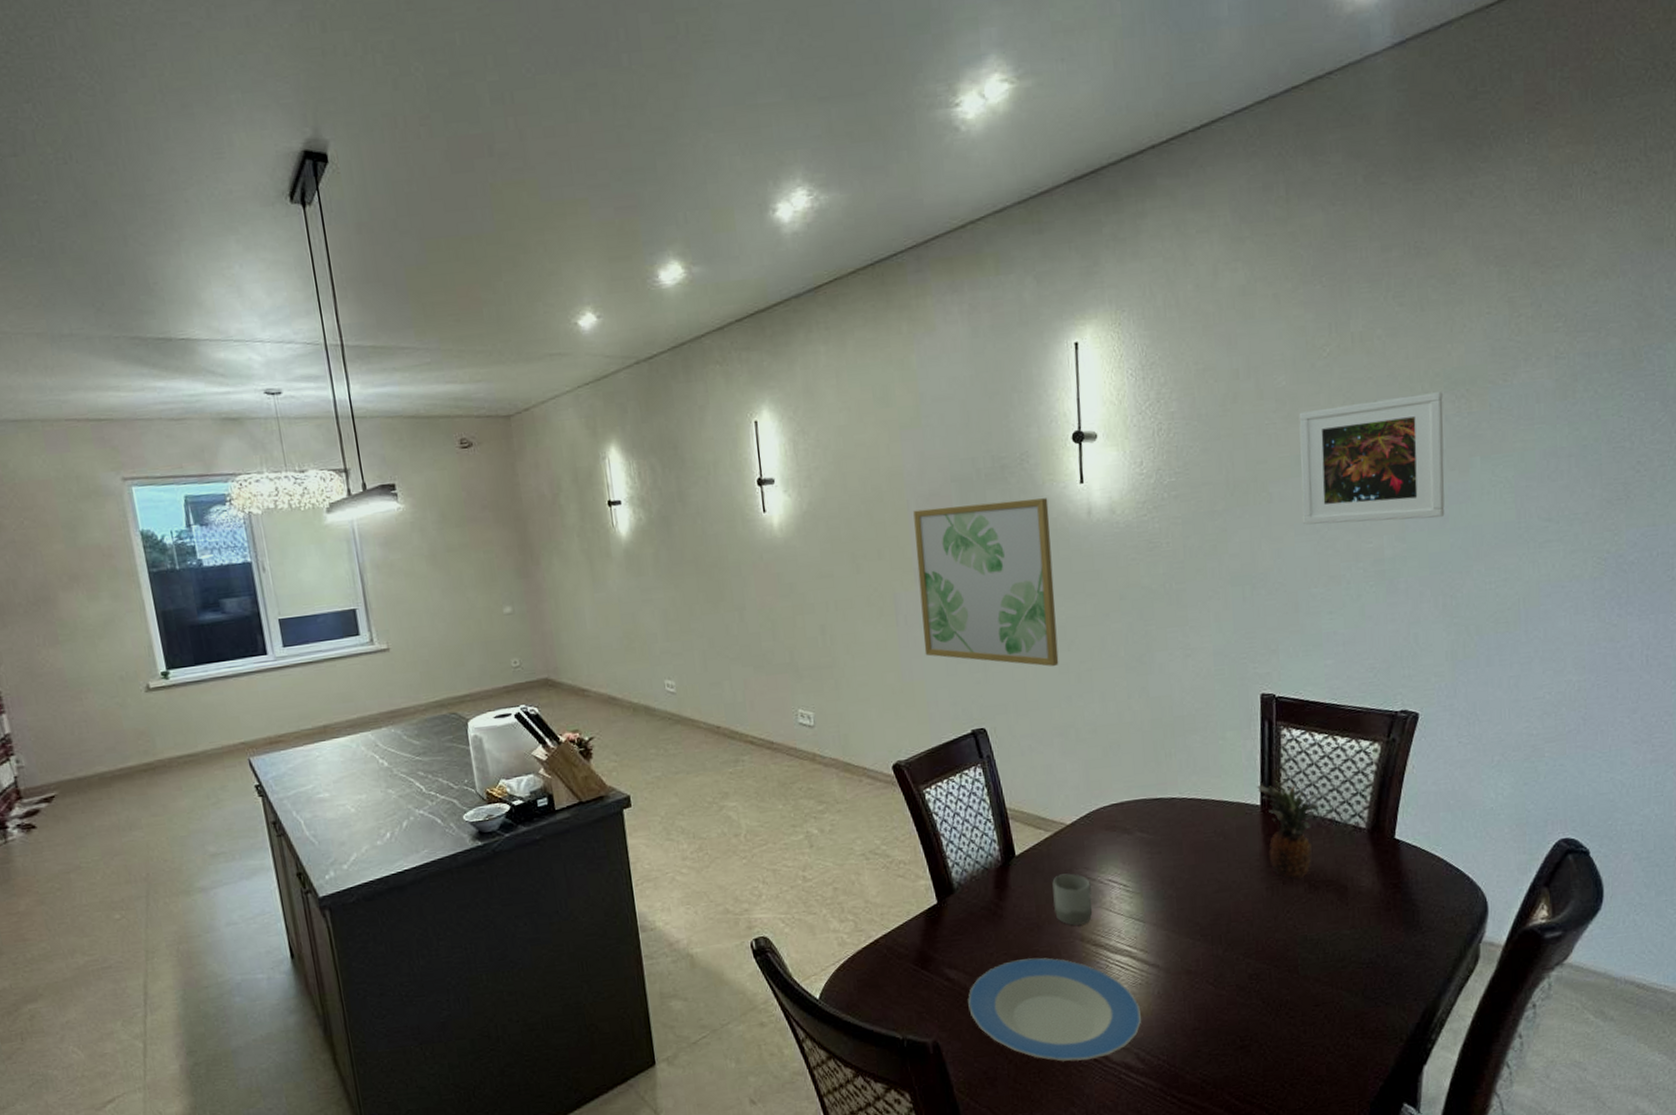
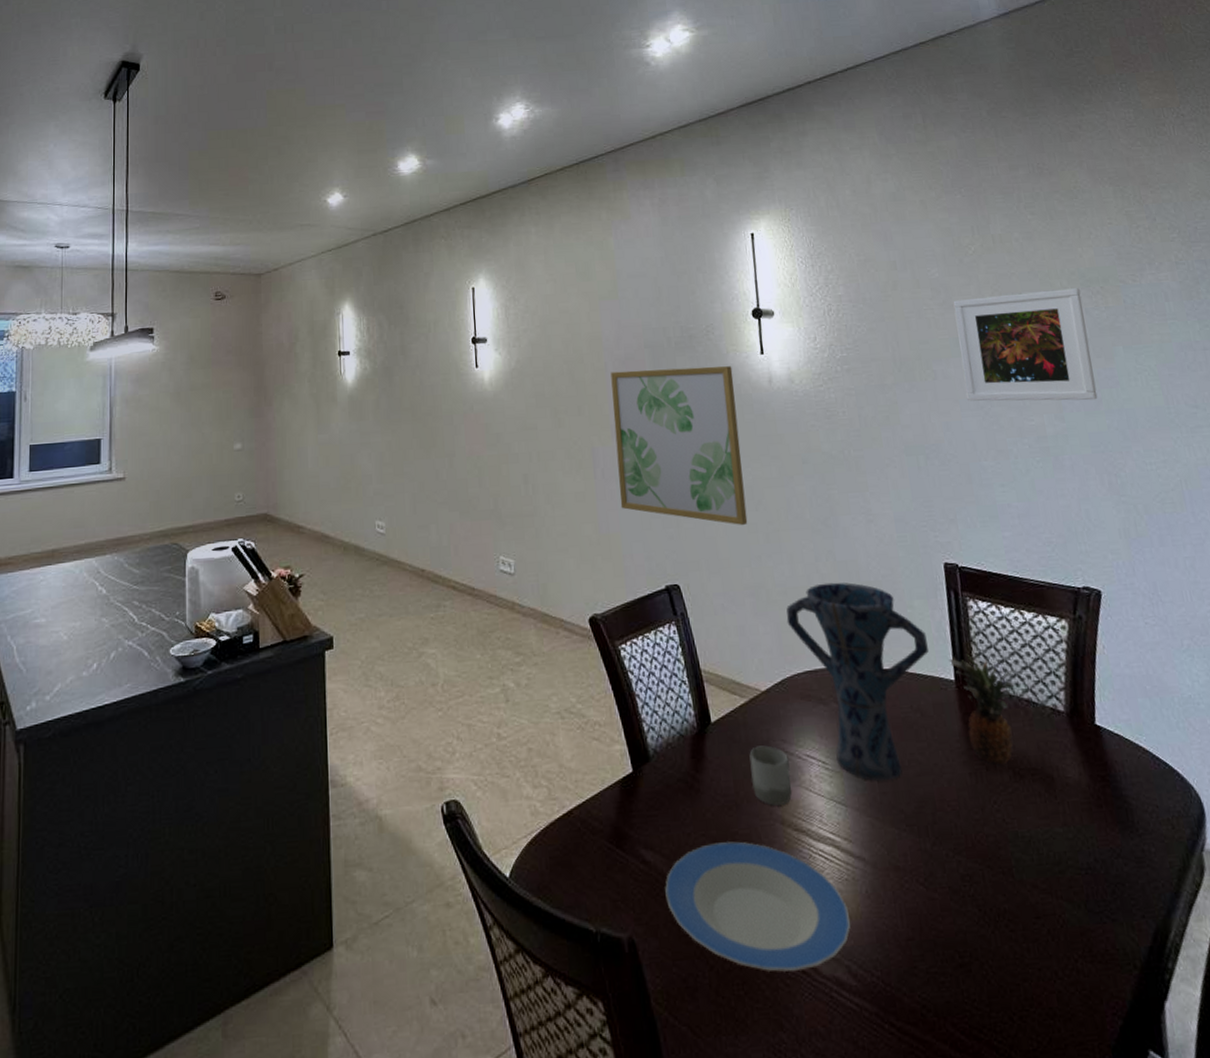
vase: none [1095,718,1237,899] -> present [786,582,928,781]

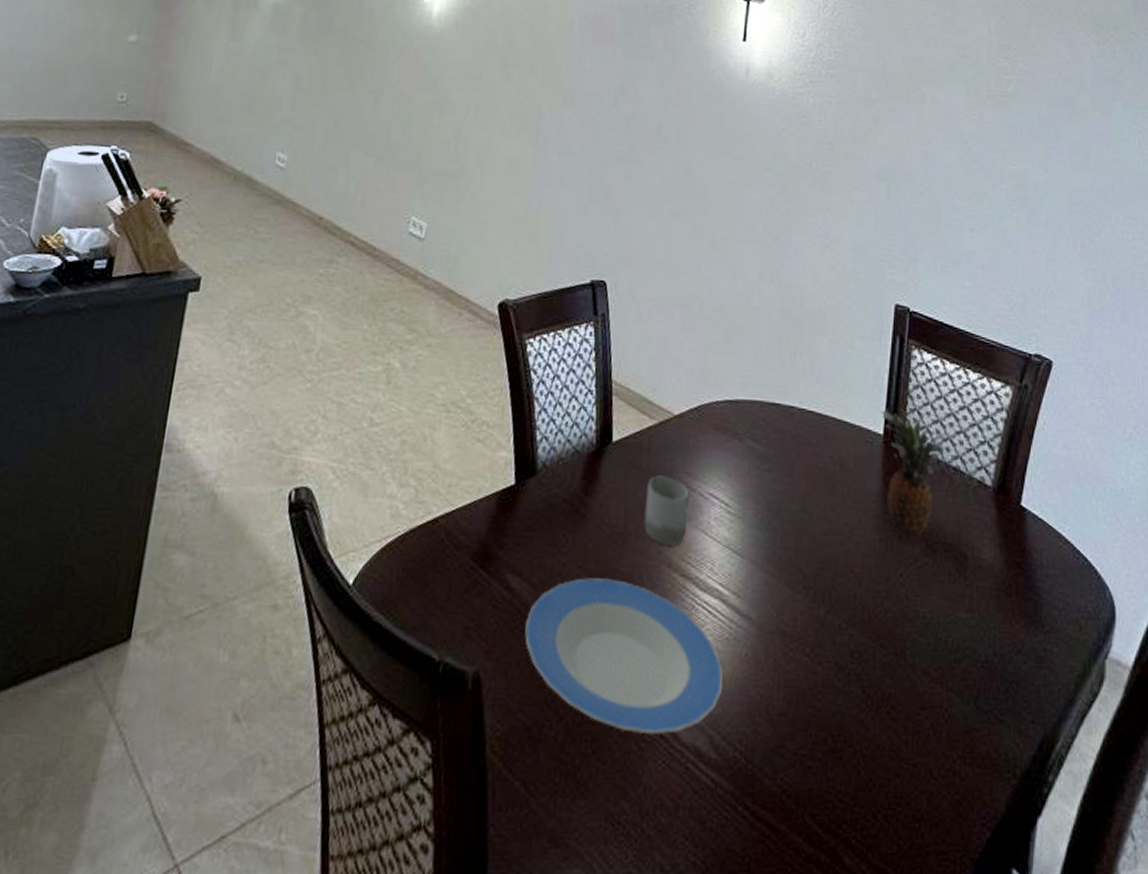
wall art: present [610,366,748,526] -> none [558,30,709,228]
vase: present [786,582,928,781] -> none [715,305,862,535]
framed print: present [953,288,1098,401] -> none [952,20,1089,155]

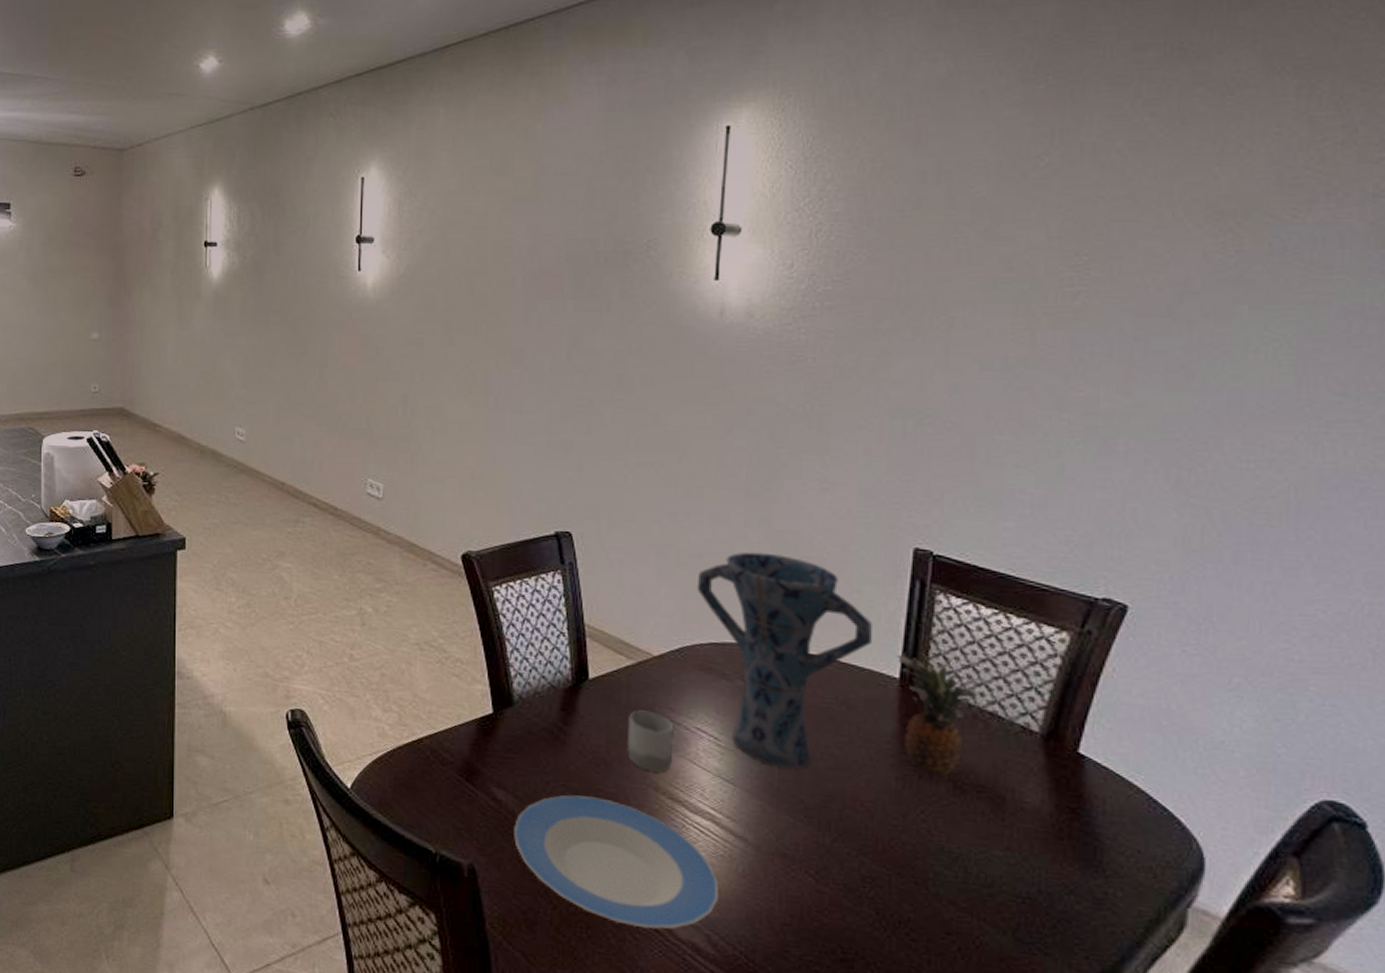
vase: none [715,305,862,535] -> present [696,552,872,769]

